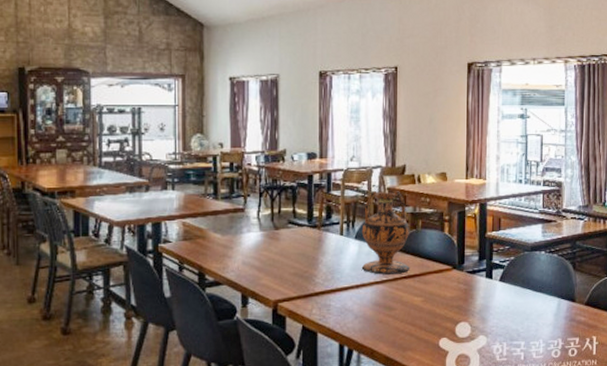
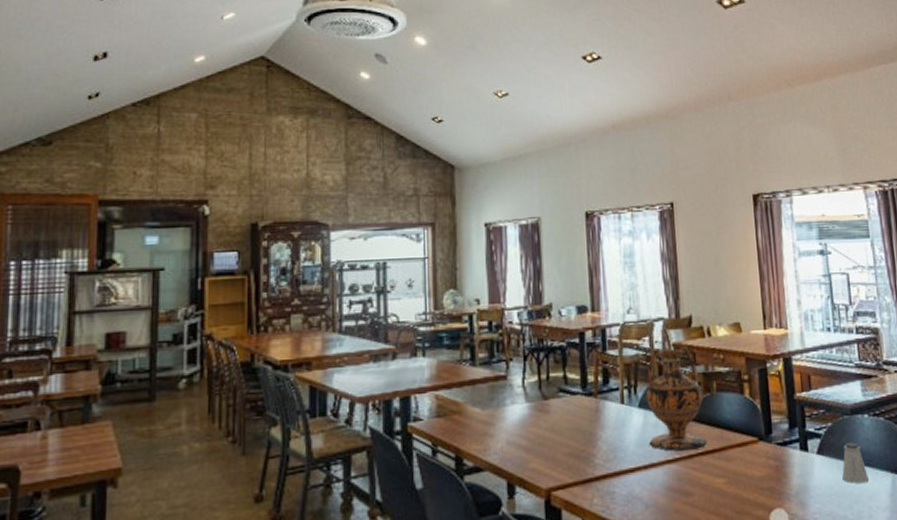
saltshaker: none [518,273,539,305] -> present [842,442,869,483]

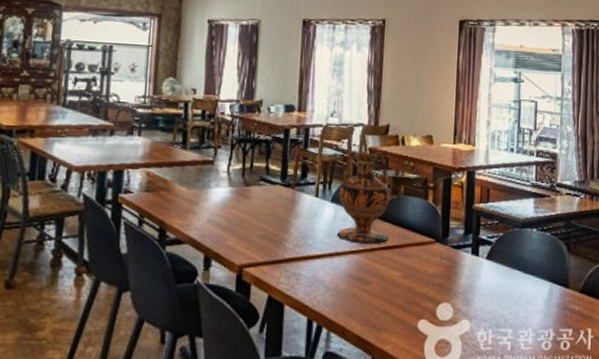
saltshaker: present [842,442,869,483] -> none [506,252,529,288]

